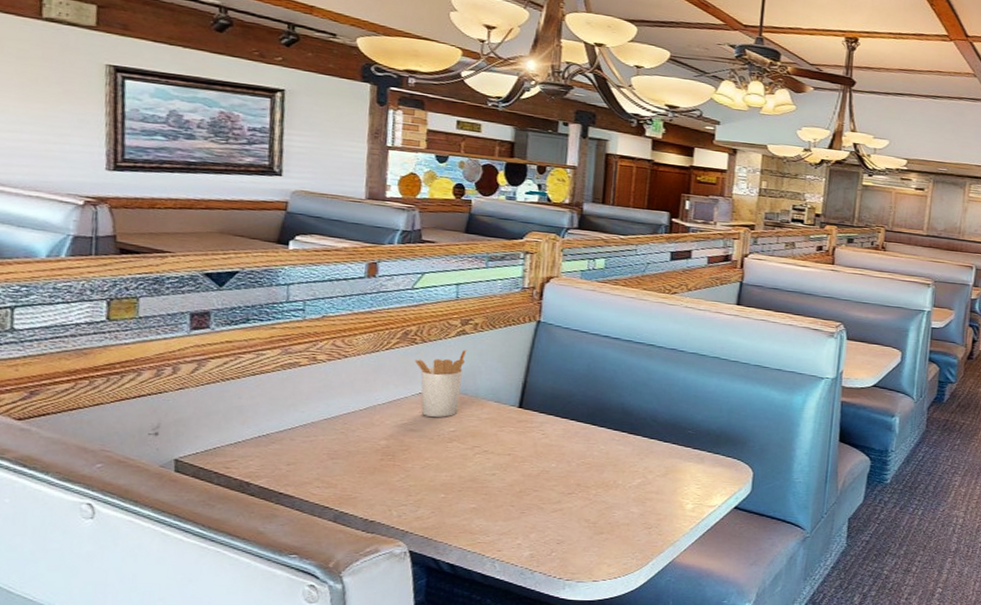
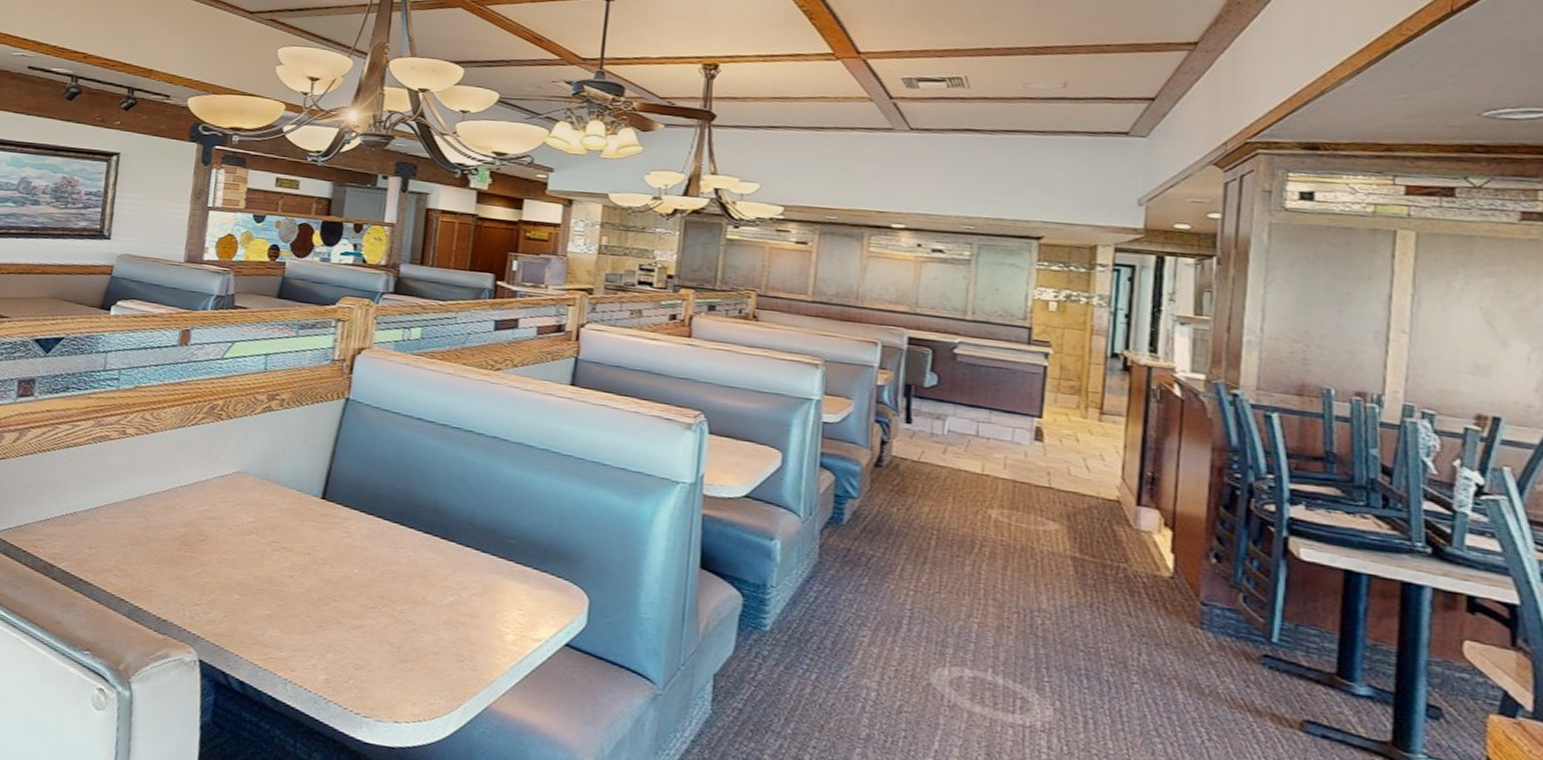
utensil holder: present [414,350,467,418] -> none [218,428,272,505]

